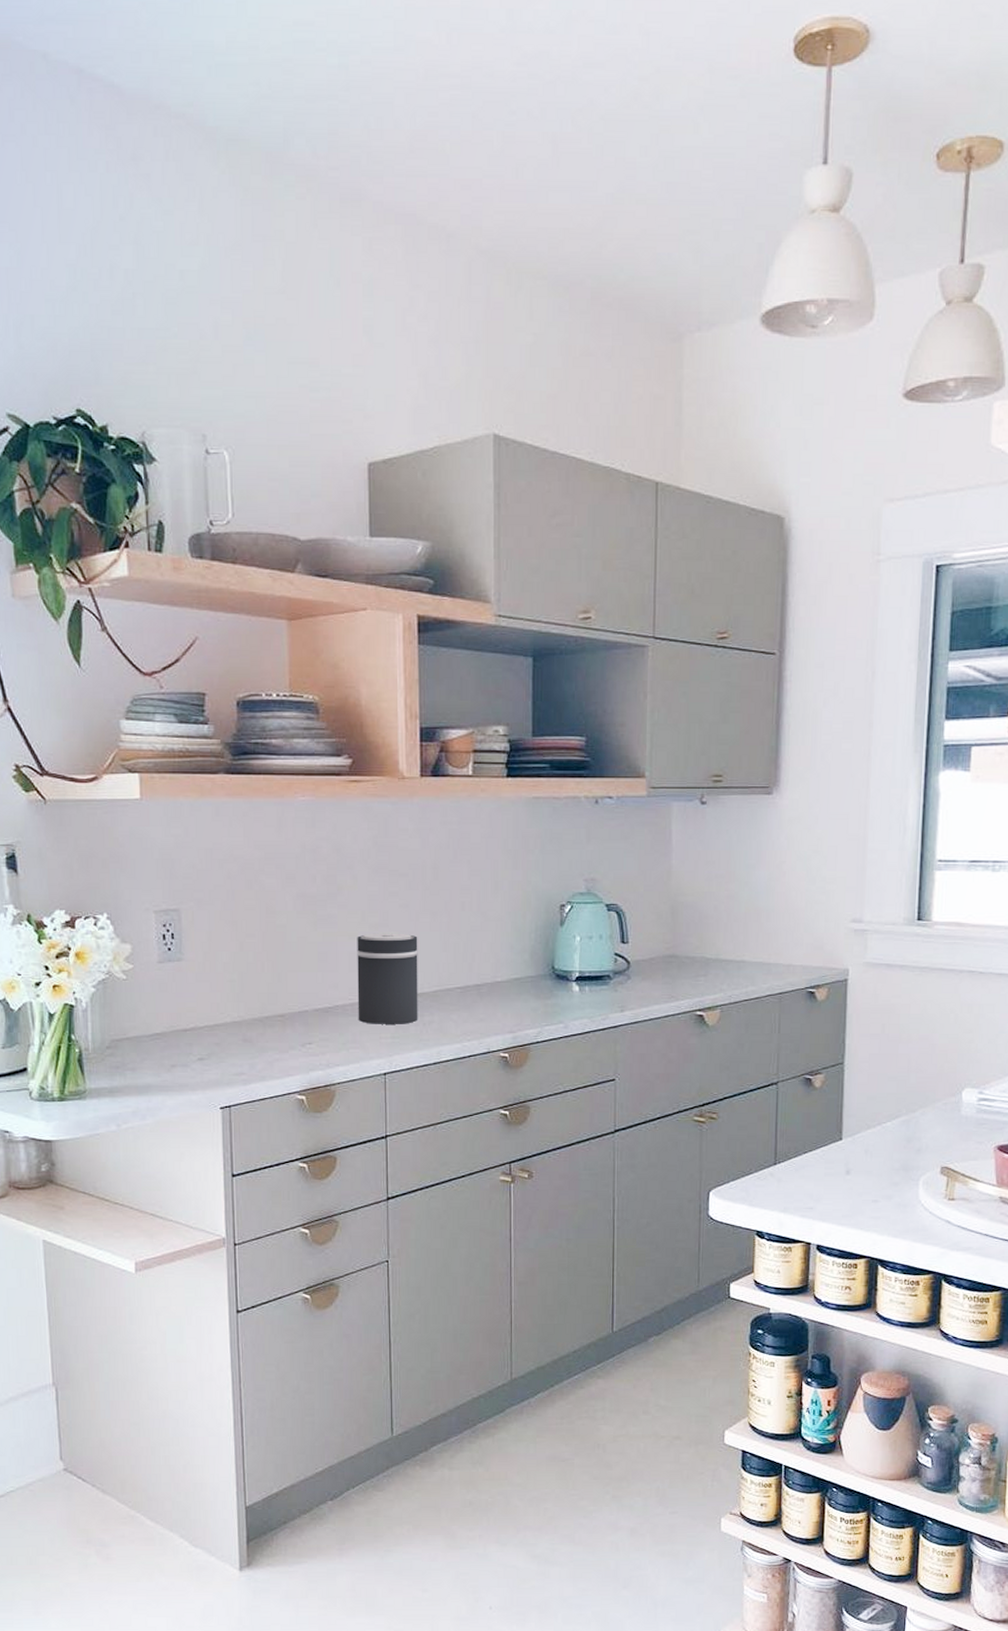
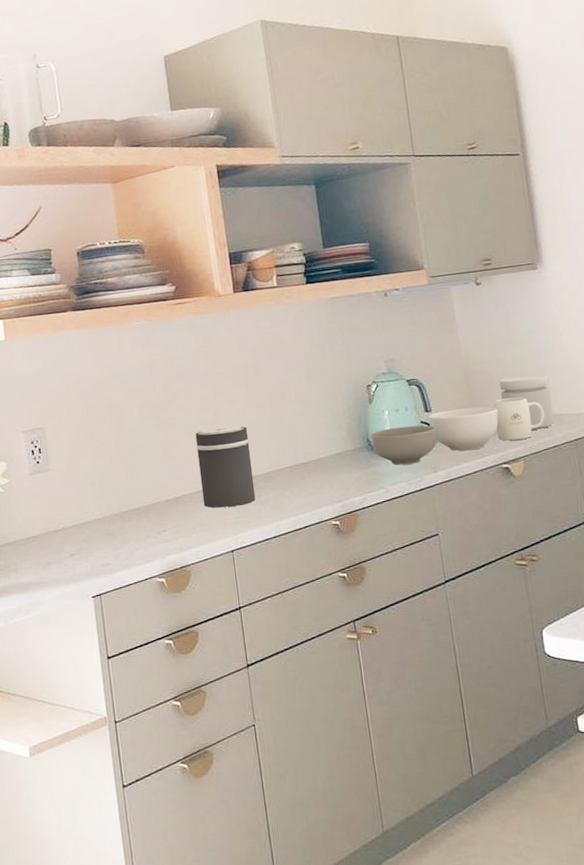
bowl: none [555,956,631,999] -> present [369,425,437,465]
bowl: none [623,944,701,992] -> present [428,406,499,451]
mug: none [697,938,753,986] -> present [493,397,545,441]
jar: none [708,915,763,977] -> present [499,374,555,430]

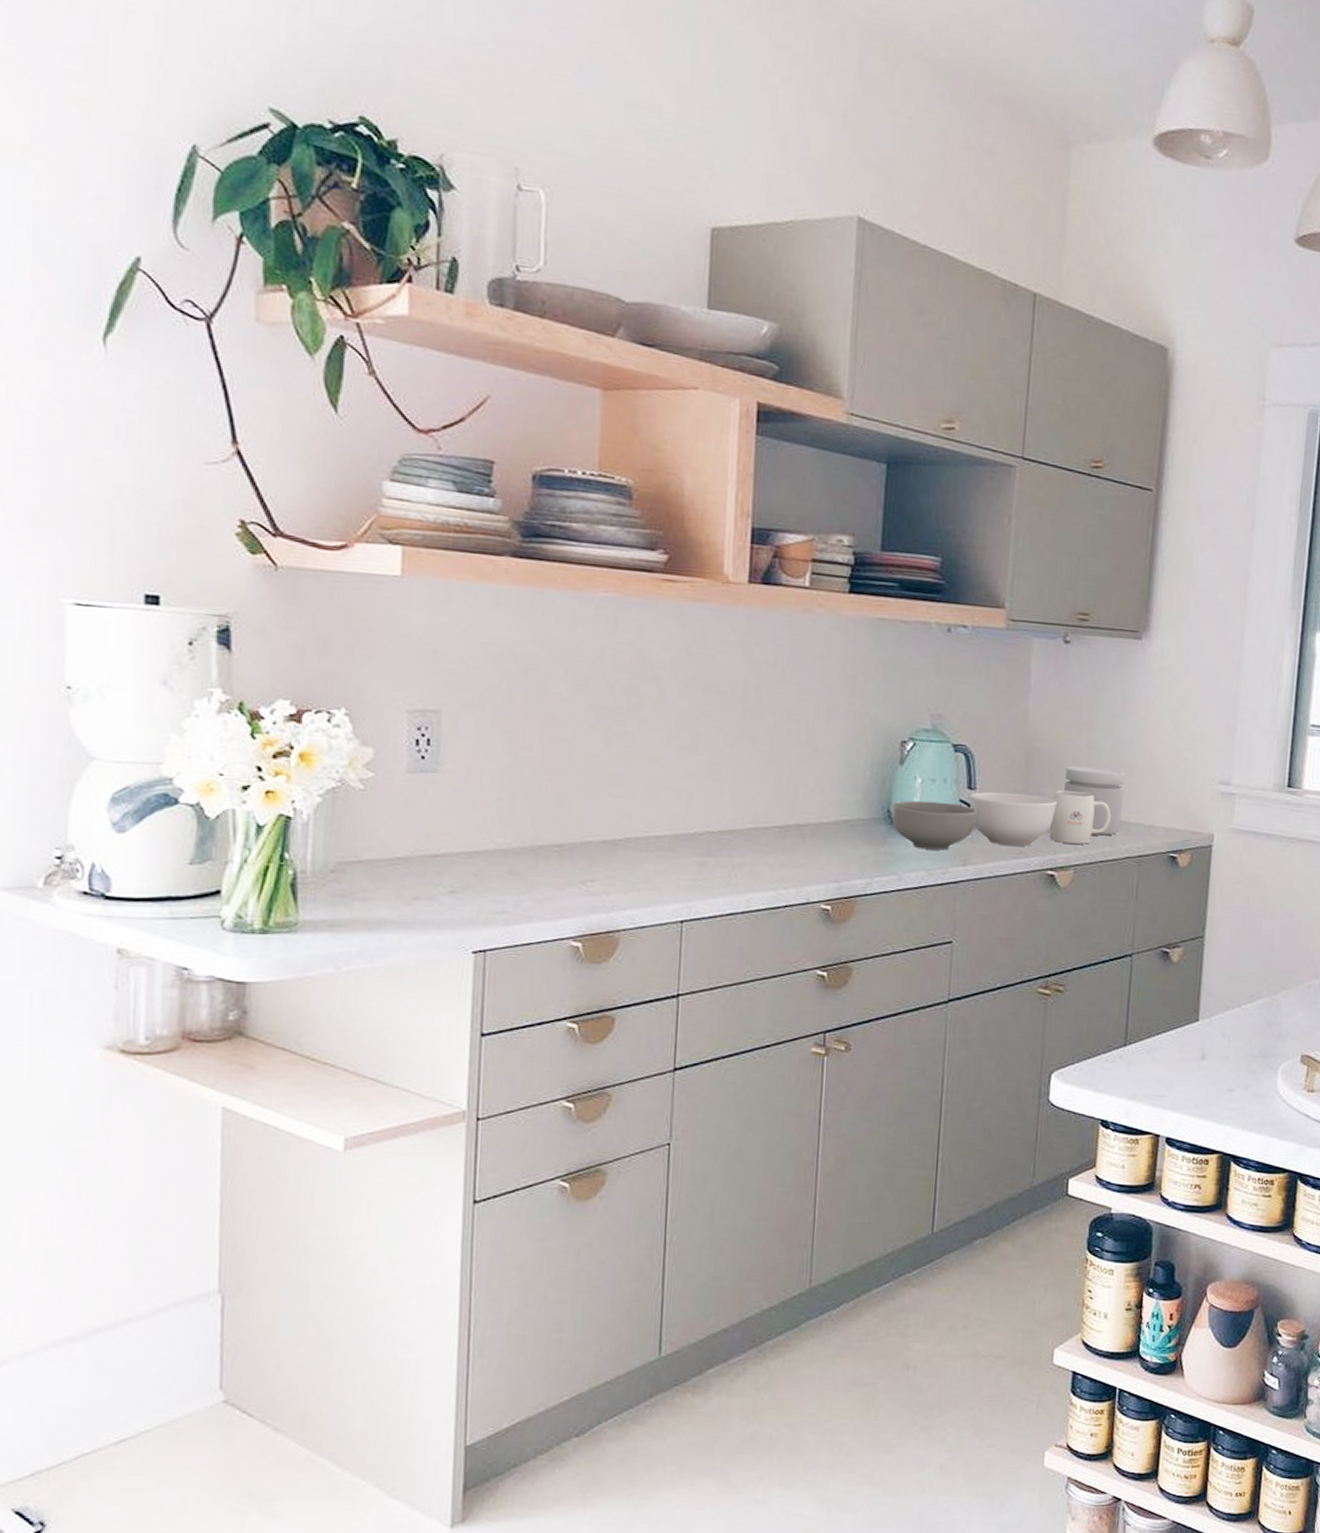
cylinder: present [195,425,256,508] -> none [653,756,733,865]

